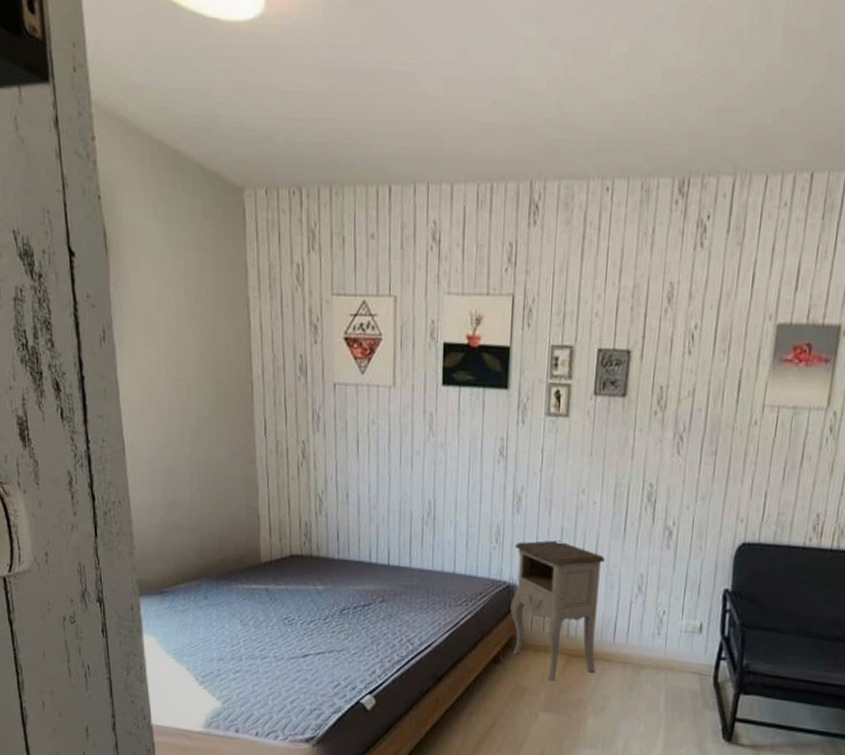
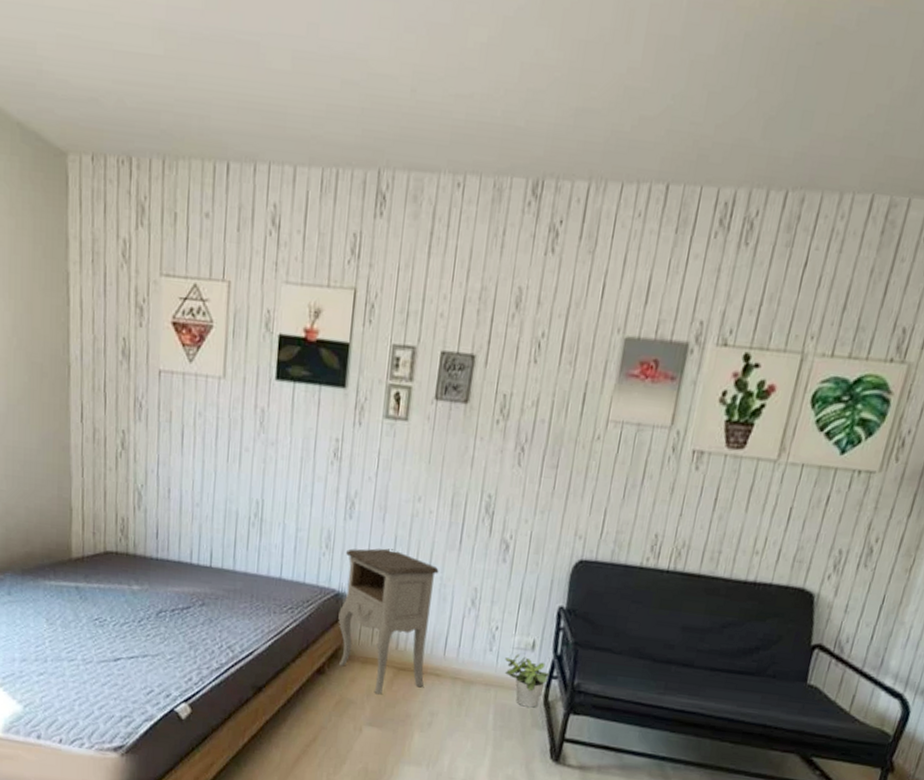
potted plant: none [673,636,718,689] -> present [504,653,549,708]

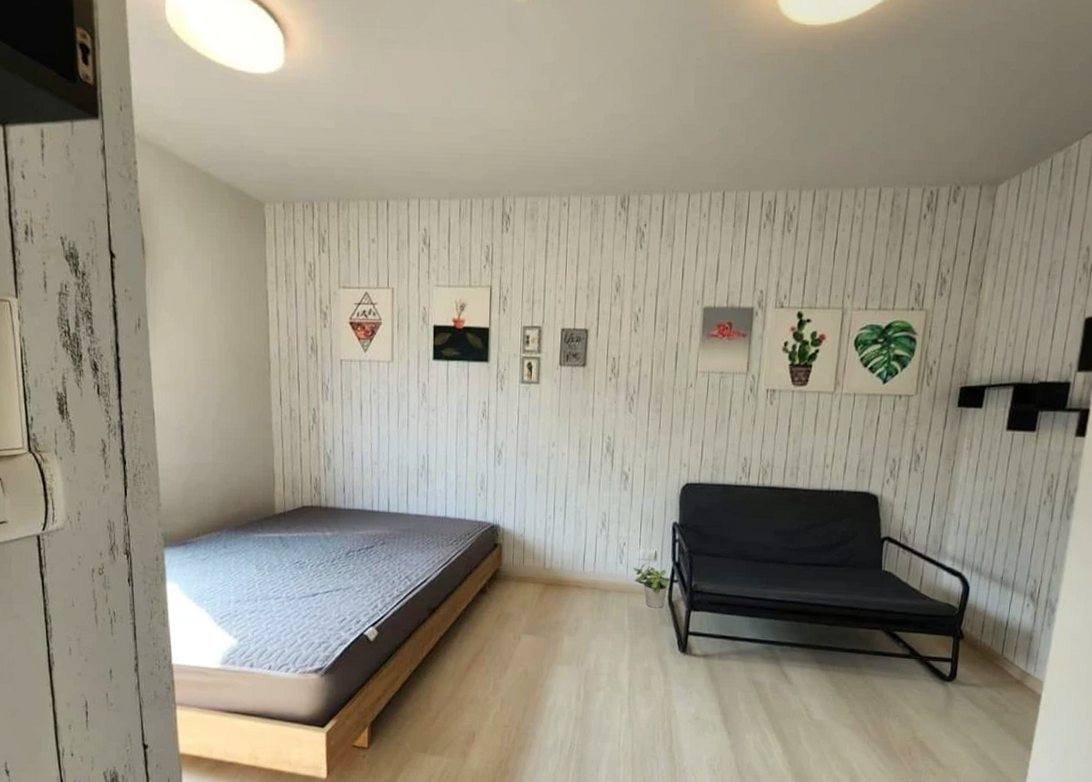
nightstand: present [338,548,439,695] -> none [495,486,573,607]

